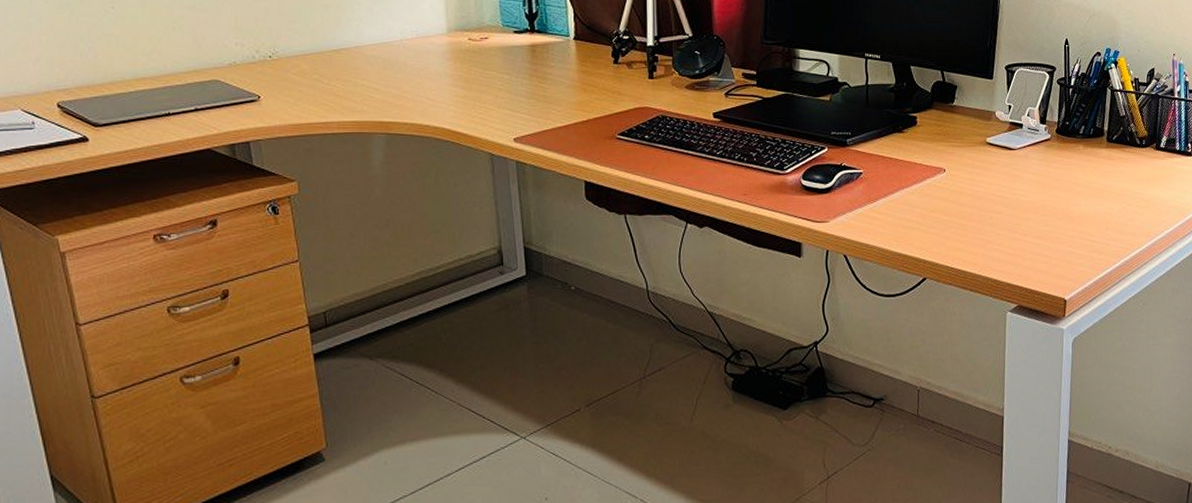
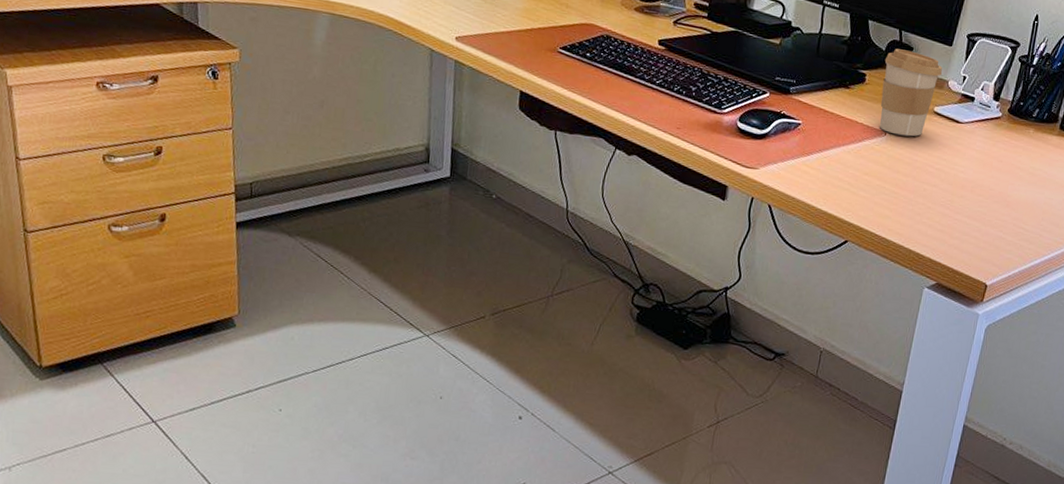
coffee cup: none [932,89,988,170] -> present [880,48,942,137]

